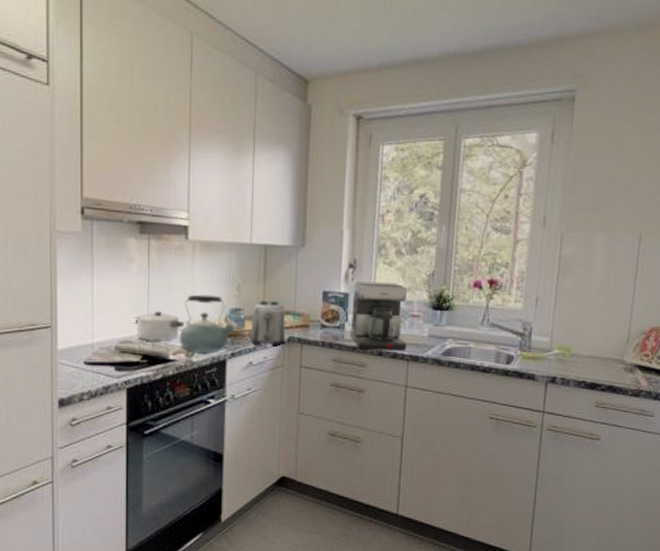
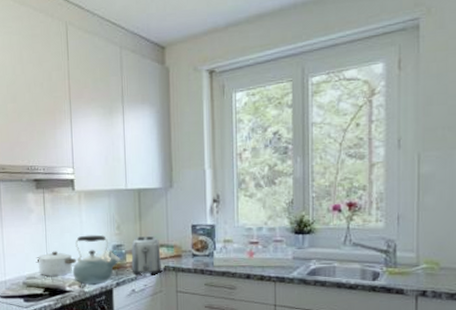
coffee maker: present [351,281,407,351] -> none [219,212,273,274]

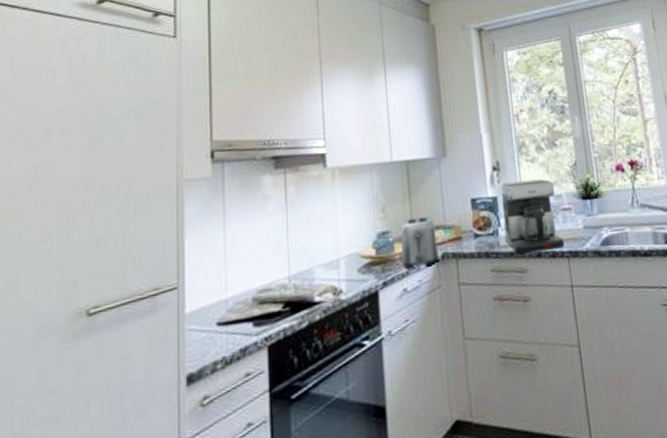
cooking pot: present [36,251,76,276] -> none [273,248,329,286]
kettle: present [72,235,120,285] -> none [324,221,387,290]
coffee maker: none [219,212,273,274] -> present [500,178,565,254]

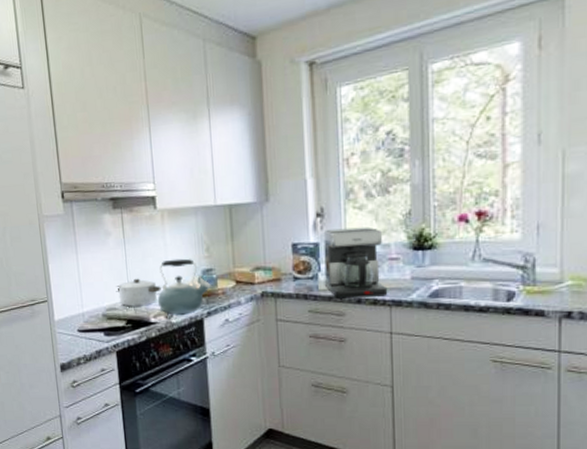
cooking pot: none [273,248,329,286] -> present [116,278,161,307]
kettle: none [324,221,387,290] -> present [157,258,211,315]
toaster: present [400,217,439,269] -> none [223,258,258,302]

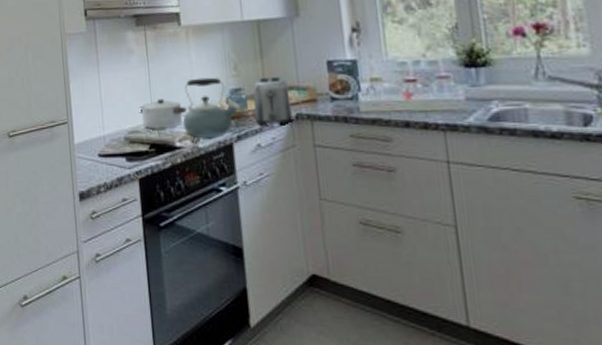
toaster: none [223,258,258,302] -> present [253,77,292,125]
coffee maker: present [323,226,388,298] -> none [360,42,440,122]

